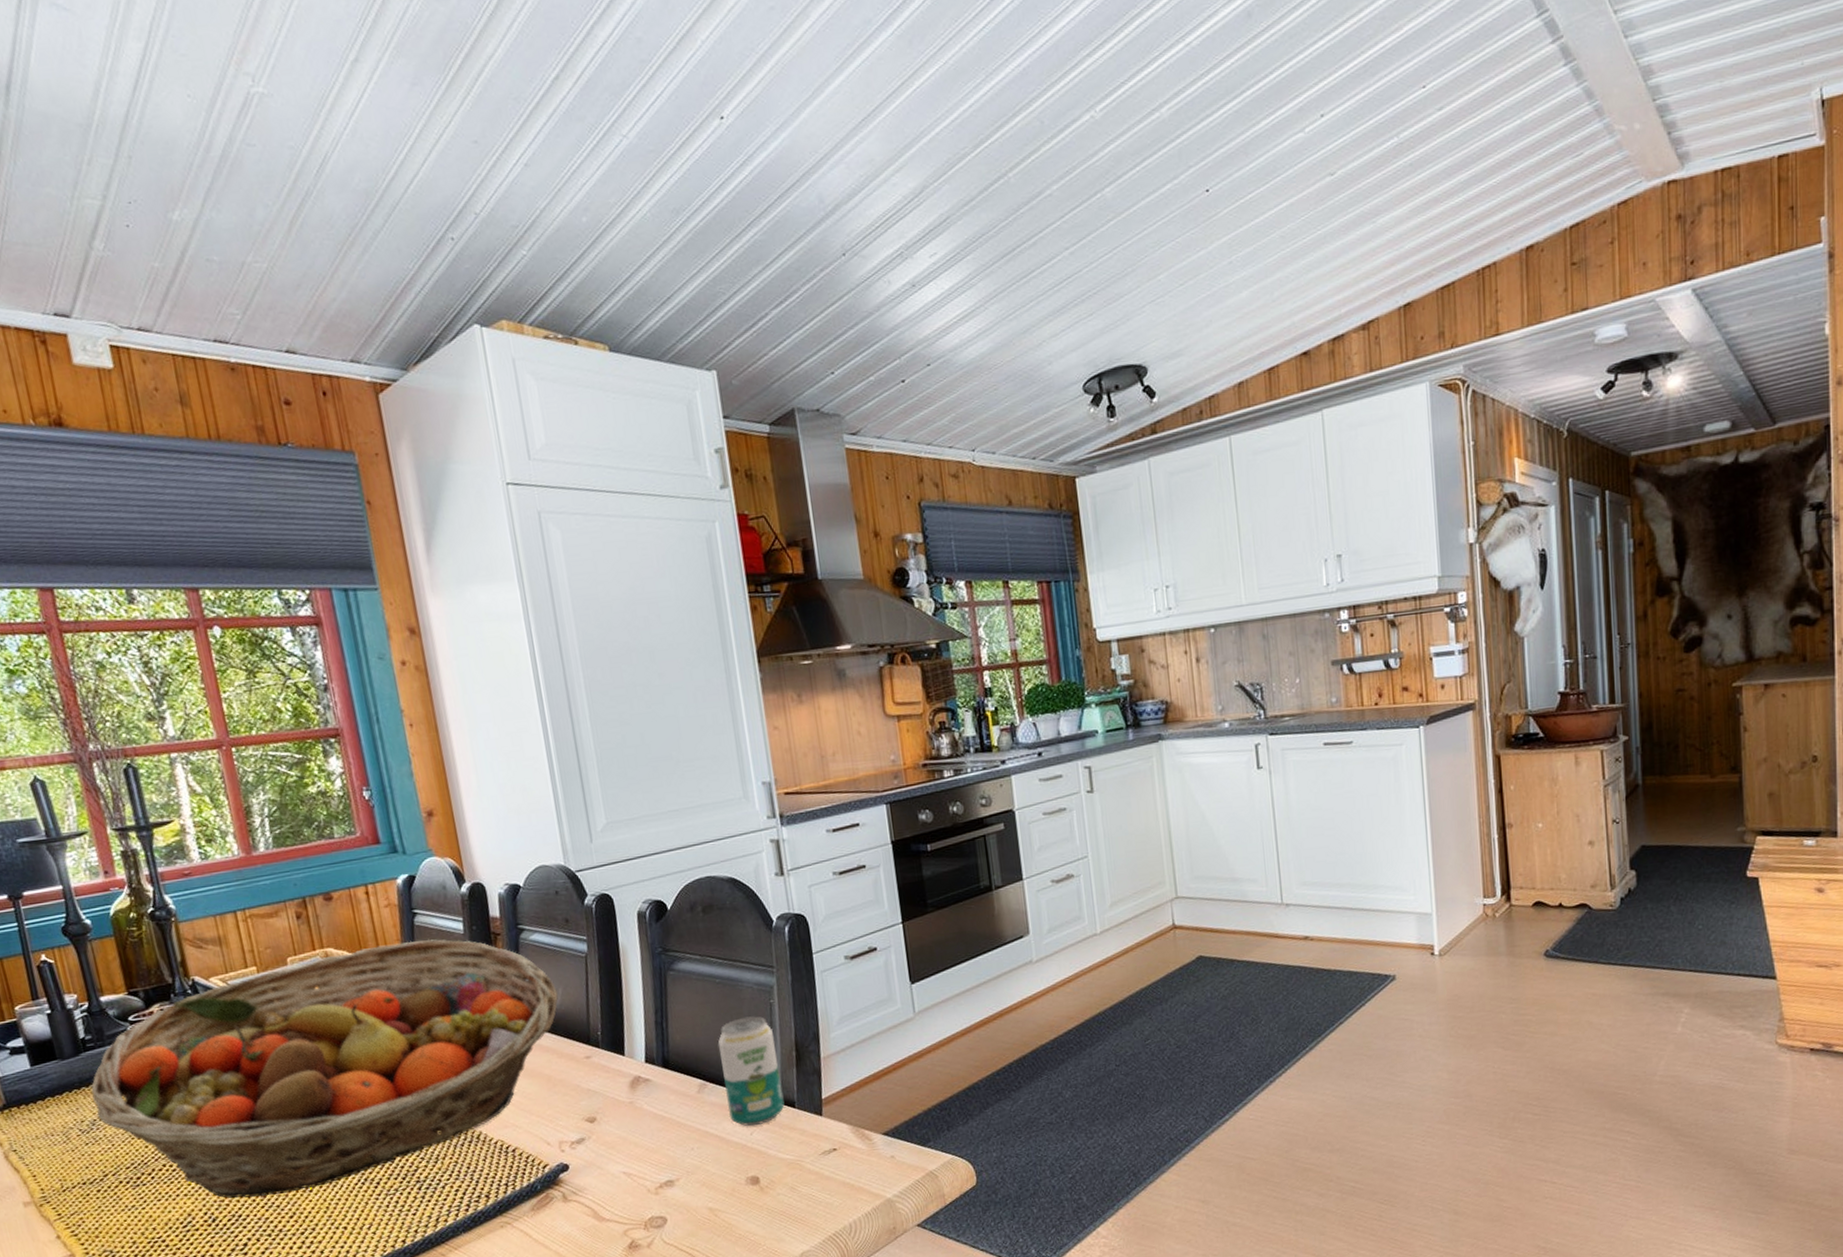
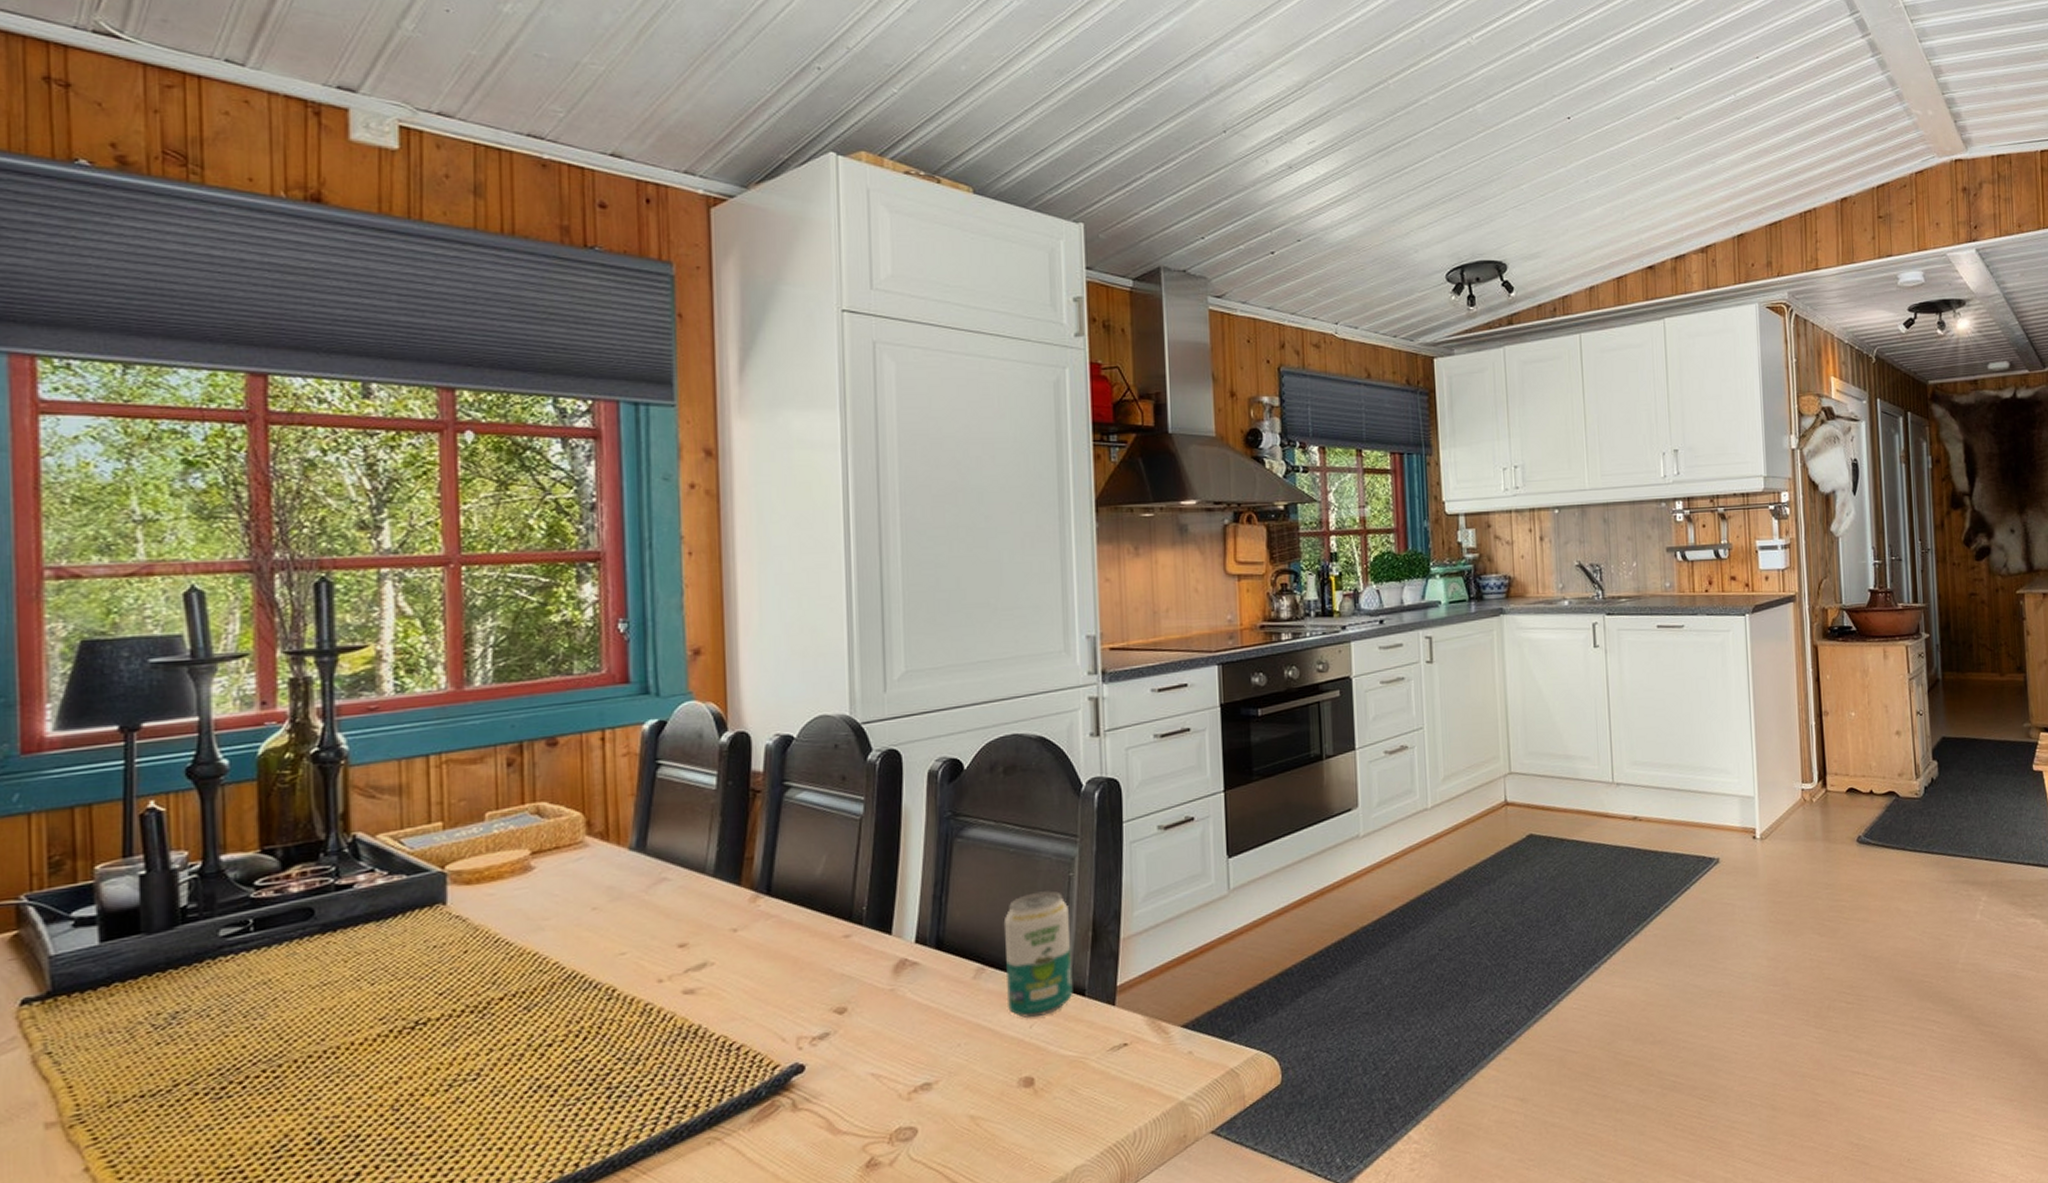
fruit basket: present [91,939,559,1199] -> none [181,794,821,1113]

